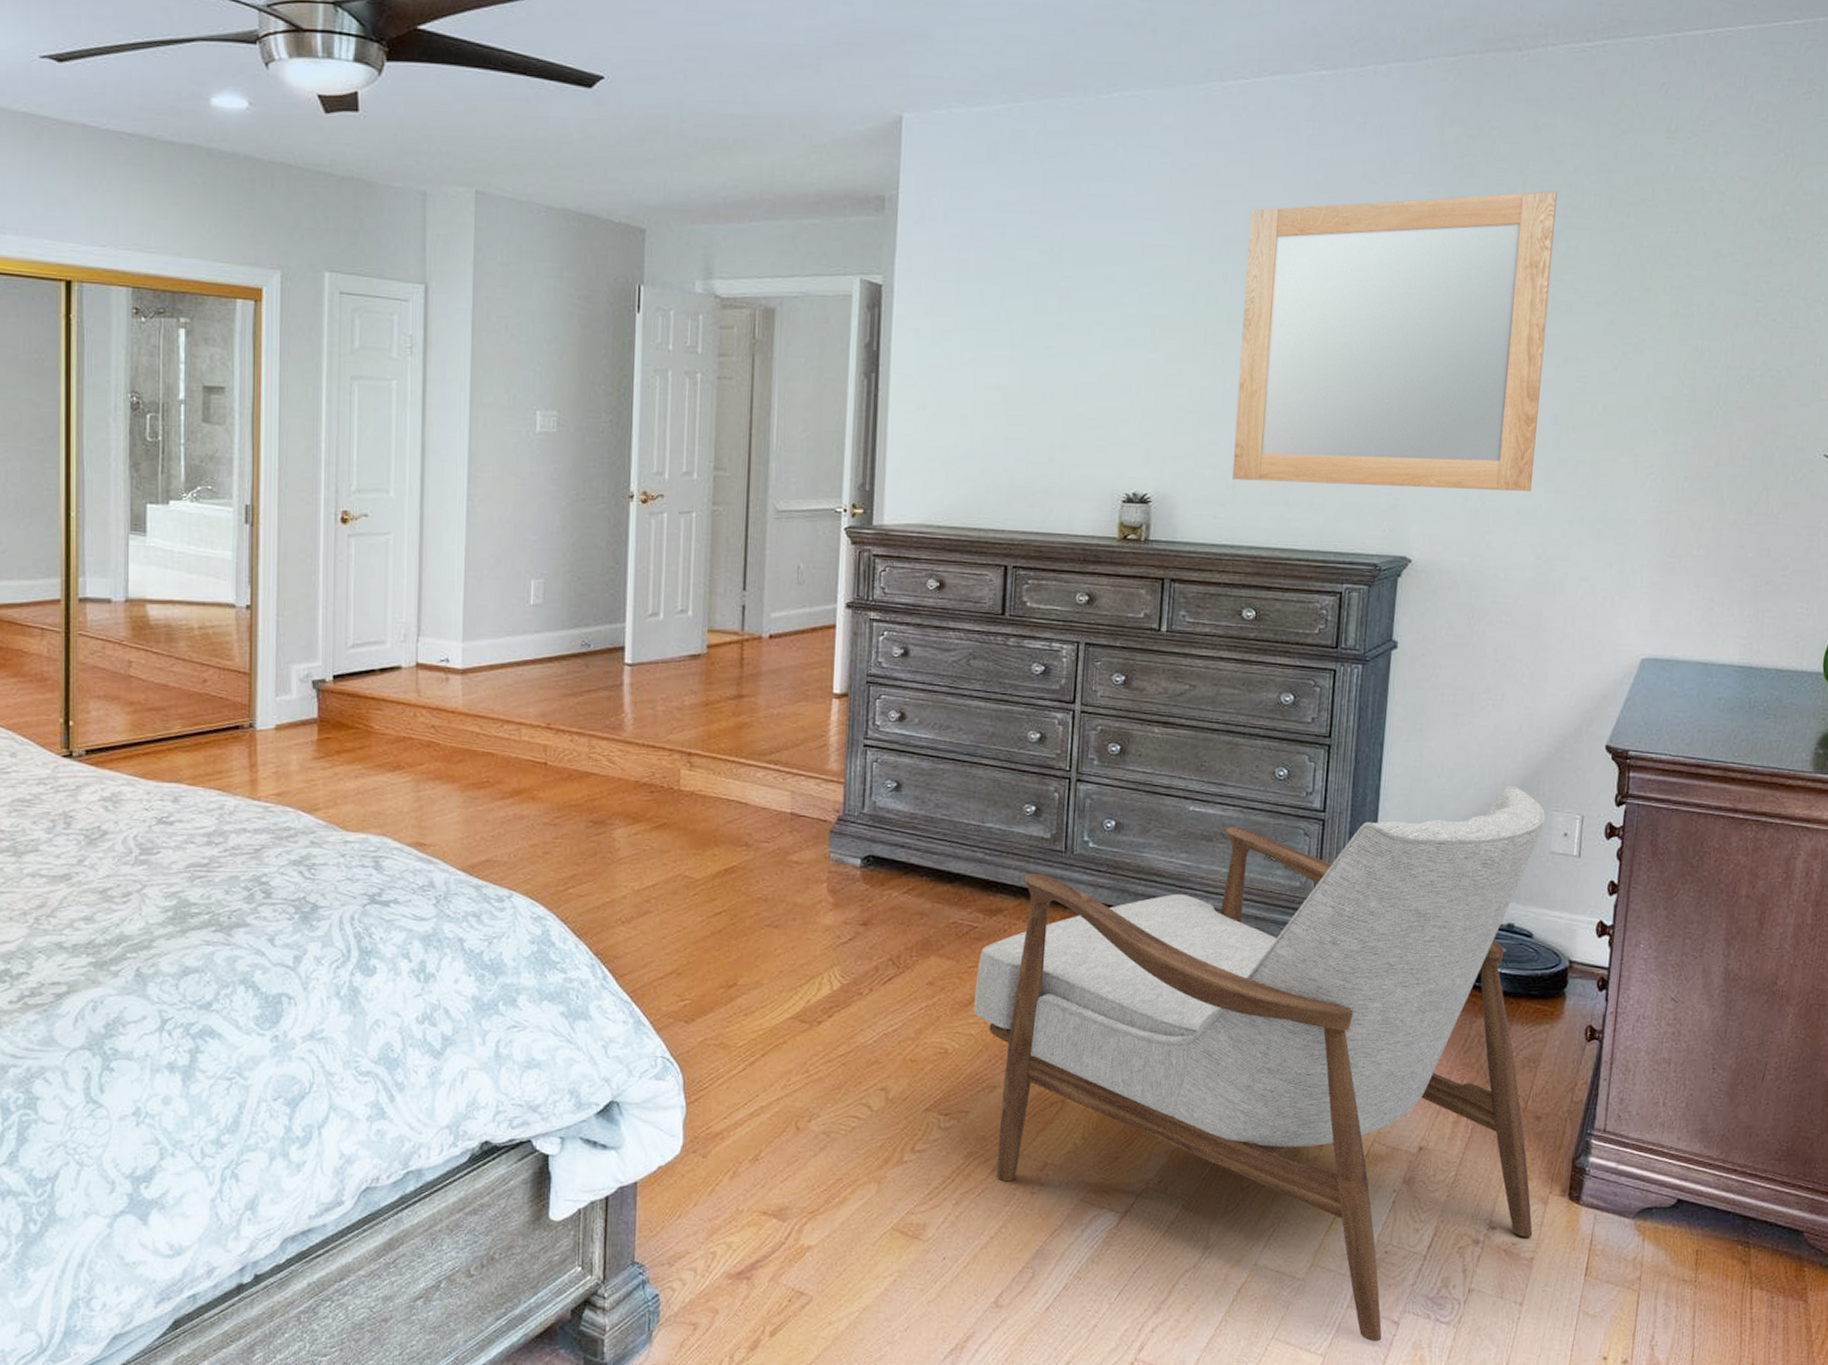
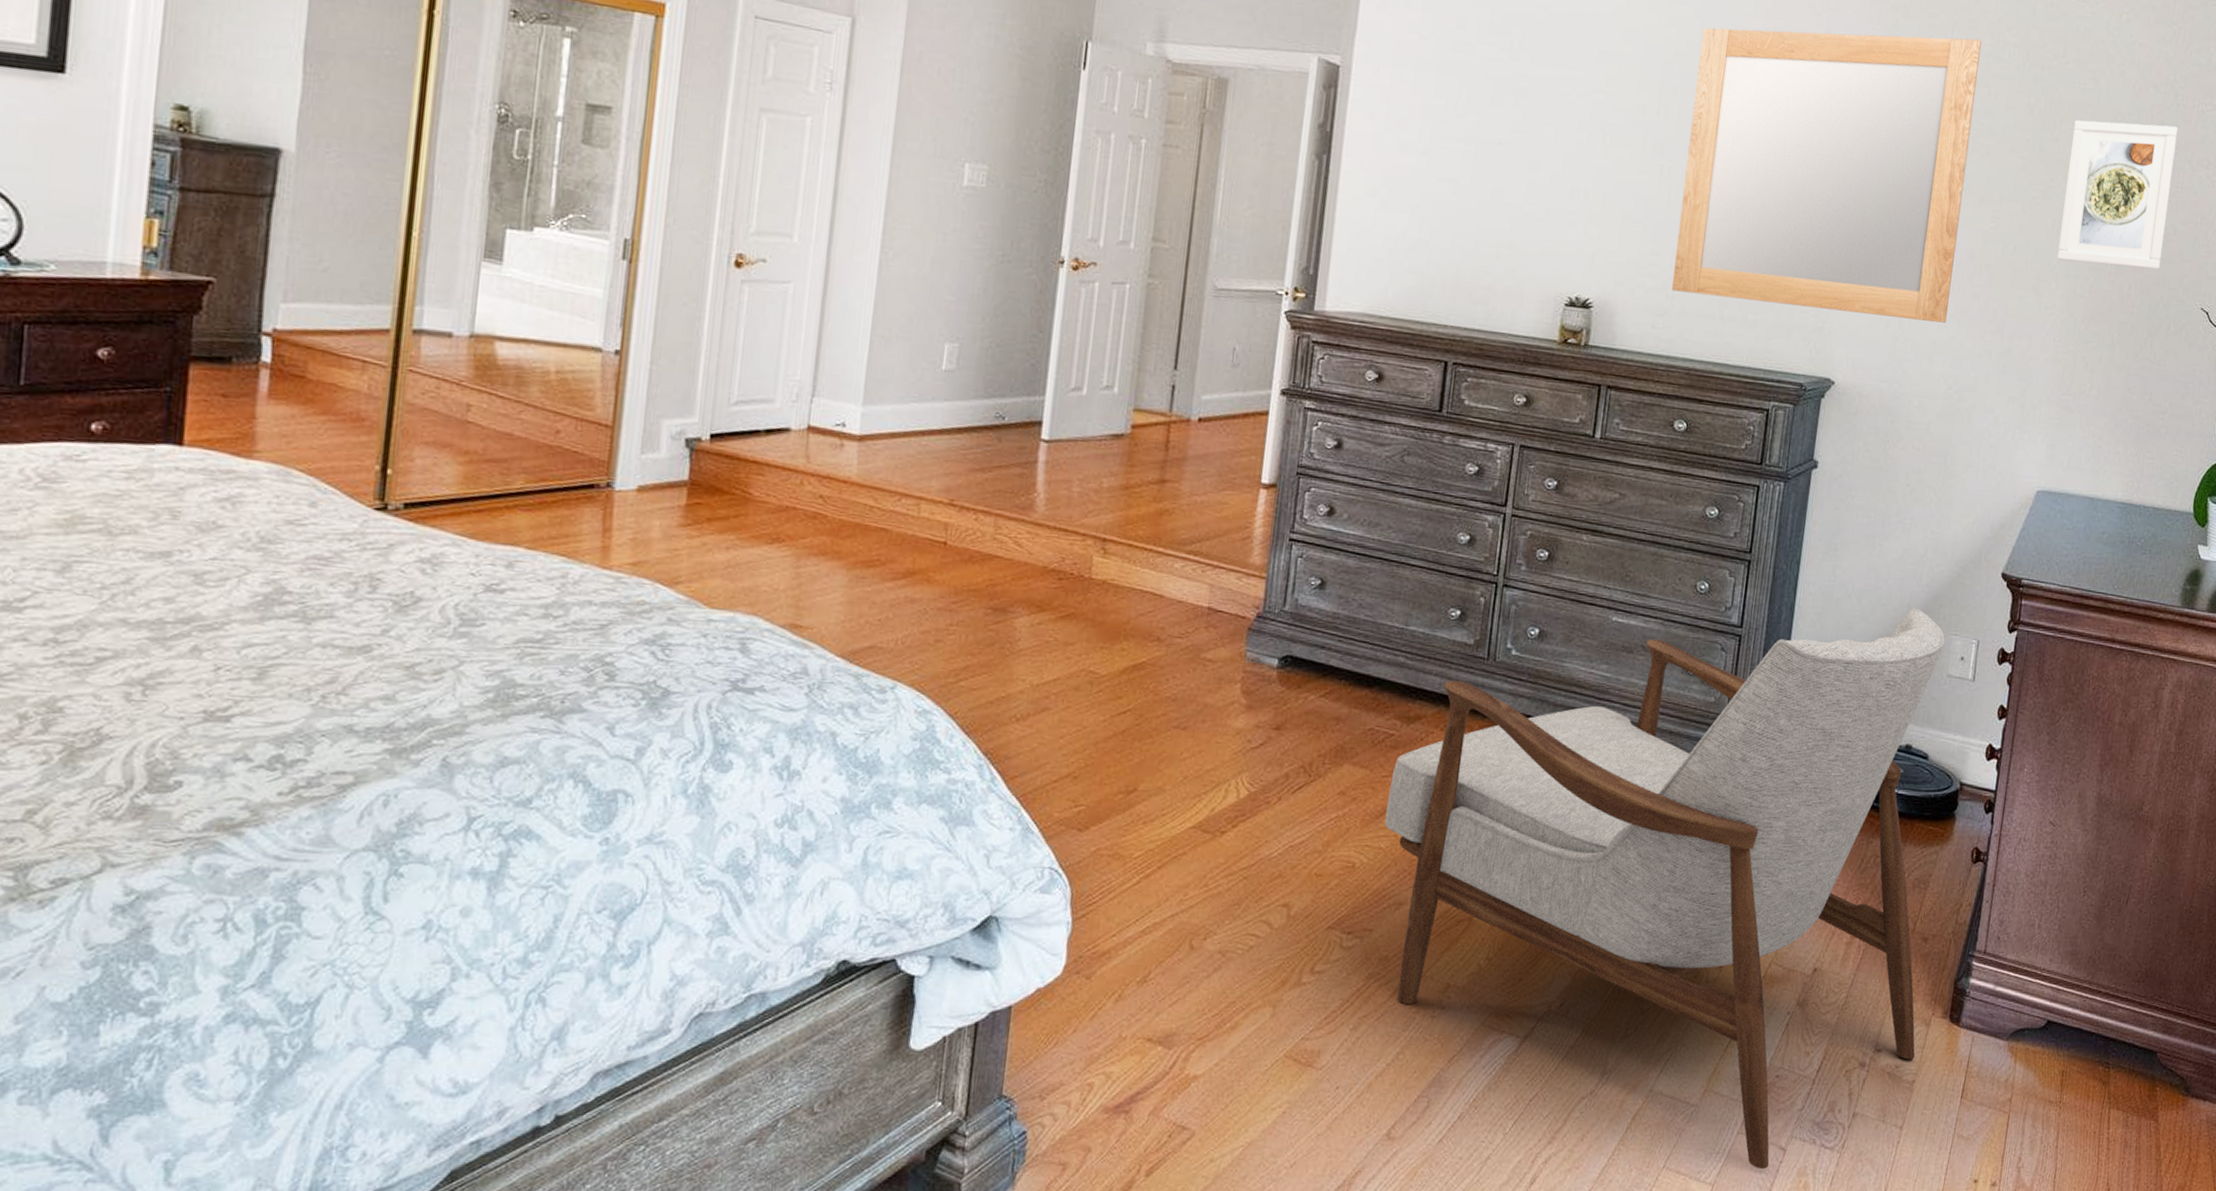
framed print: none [1653,262,1790,418] -> present [2056,120,2178,270]

